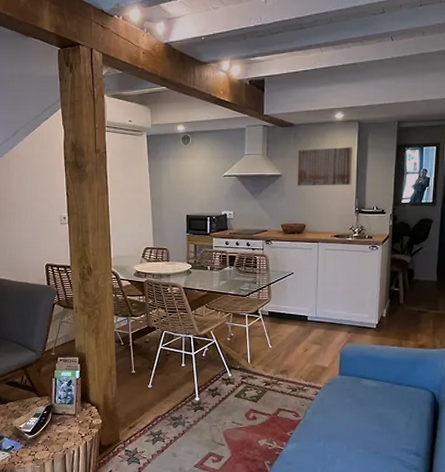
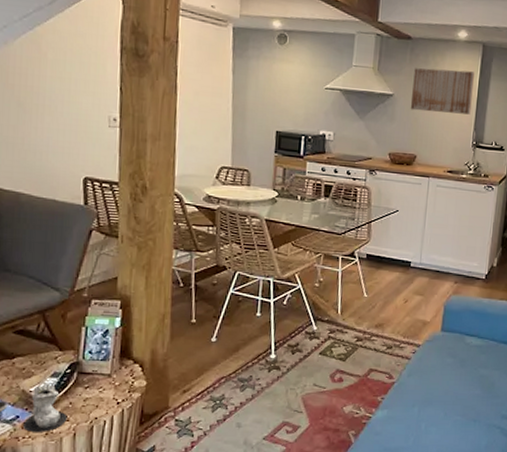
candle: none [17,421,47,459] -> present [23,383,68,432]

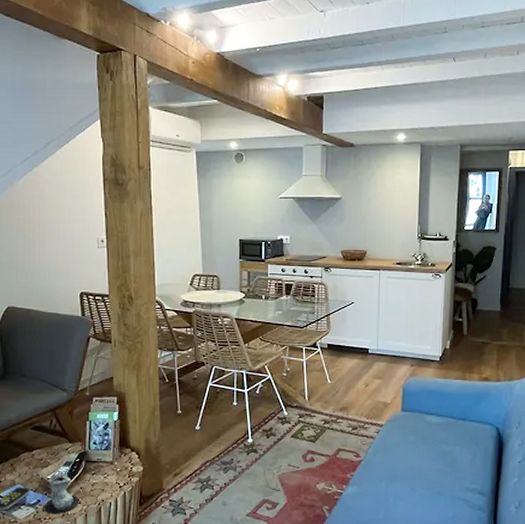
wall art: present [410,68,476,115] -> none [357,170,416,211]

